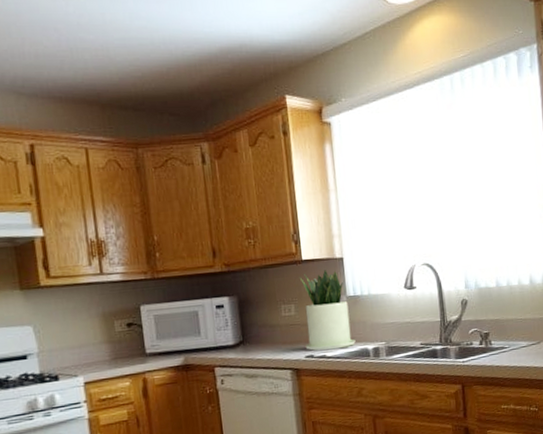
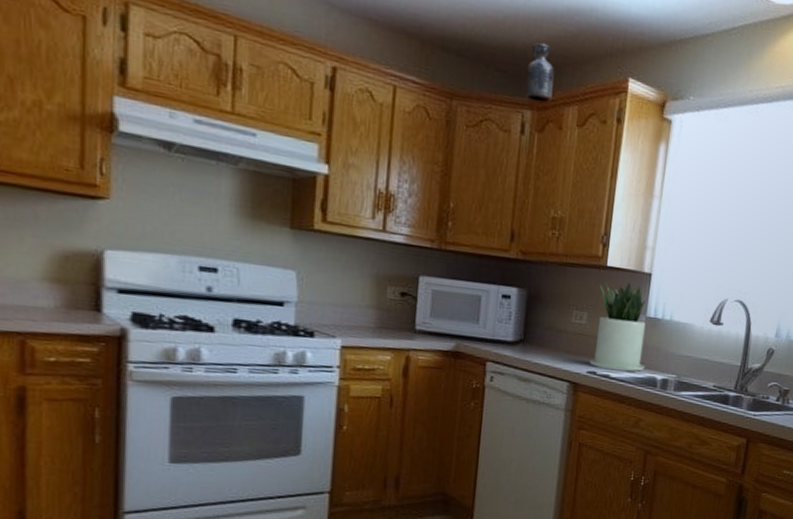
ceramic jug: none [195,83,223,134] -> present [526,43,555,103]

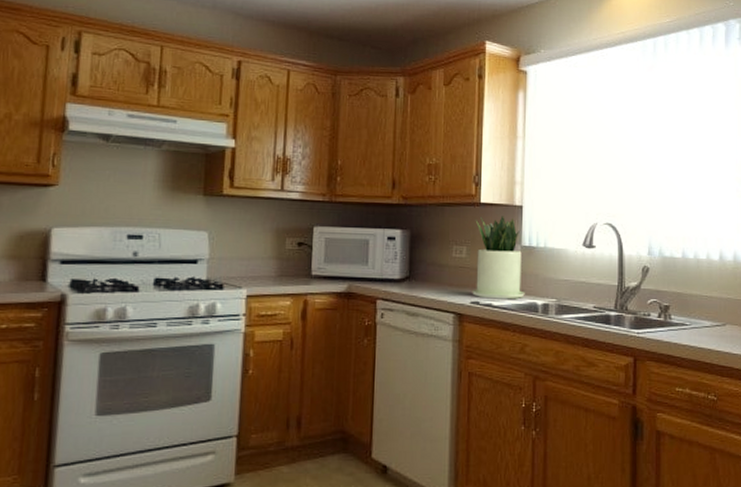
ceramic jug: present [526,43,555,103] -> none [397,22,421,69]

